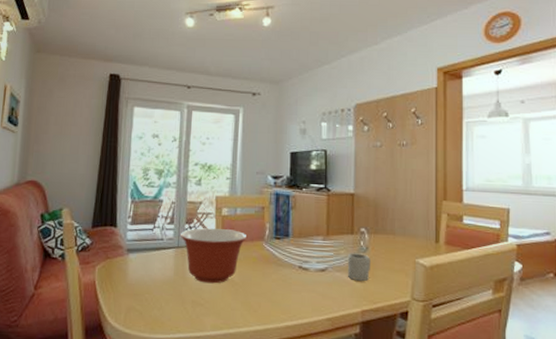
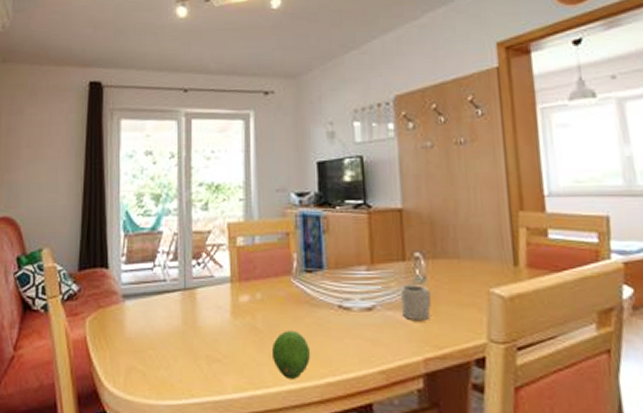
mixing bowl: present [179,228,248,284] -> none [186,263,271,333]
fruit: none [245,284,275,322] -> present [272,331,311,379]

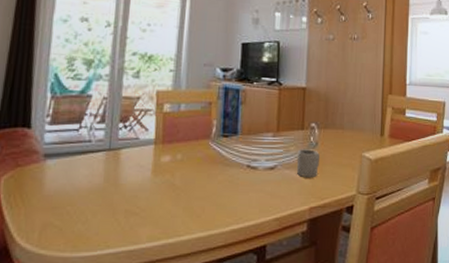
fruit: present [272,331,311,379] -> none [186,187,220,228]

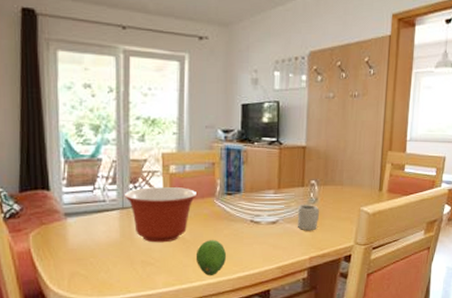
mixing bowl: none [112,127,192,189] -> present [124,187,198,243]
fruit: none [186,187,220,228] -> present [197,240,227,275]

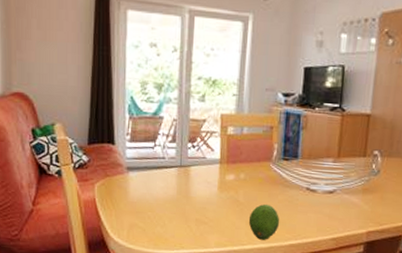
mixing bowl: present [124,187,198,243] -> none [182,147,254,204]
cup: present [297,205,320,230] -> none [355,176,382,203]

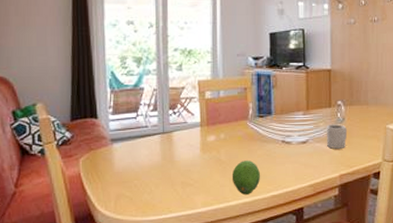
cup: none [355,176,382,203] -> present [326,124,348,149]

